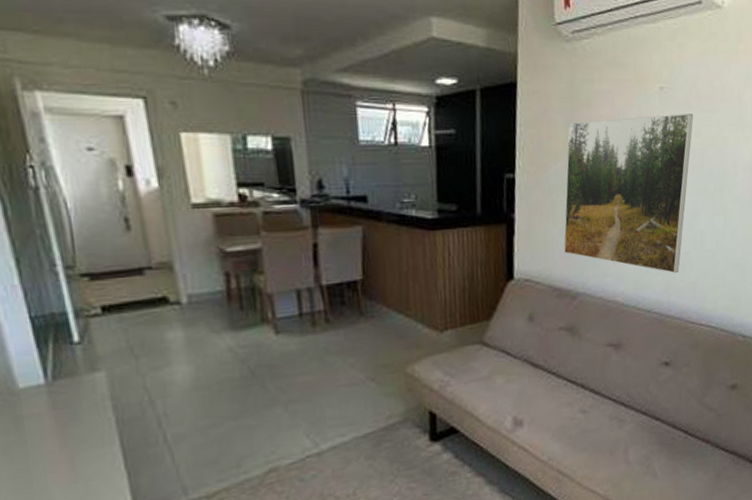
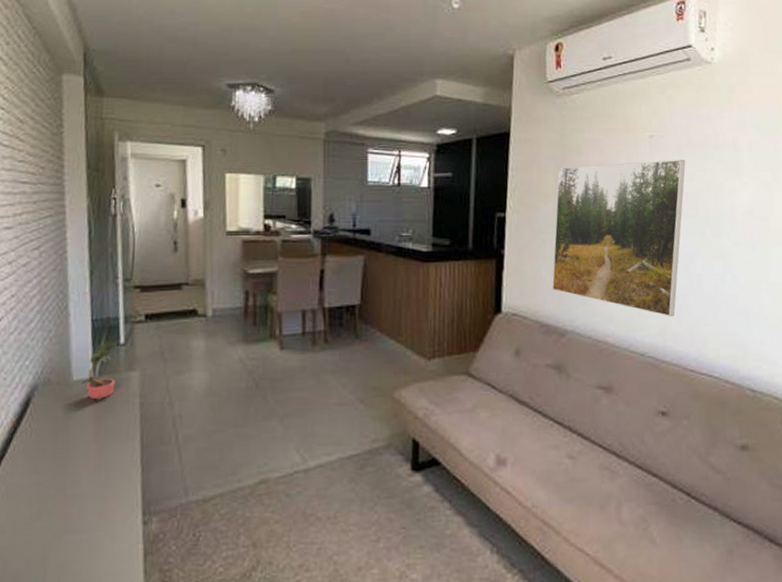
potted plant: none [31,340,77,409] -> present [82,341,117,401]

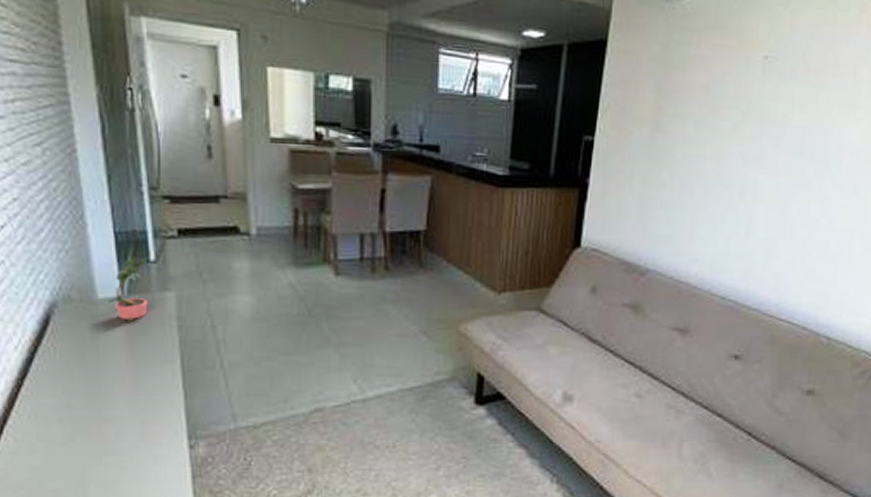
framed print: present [552,159,686,317] -> none [638,86,800,261]

